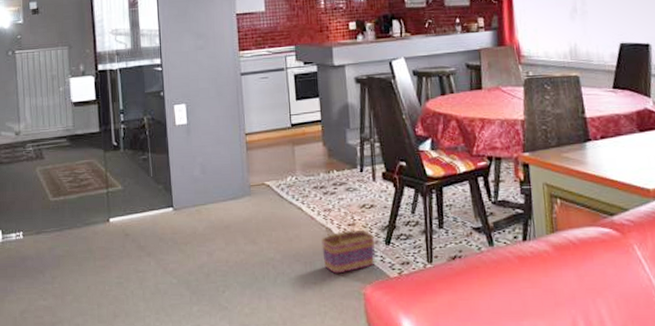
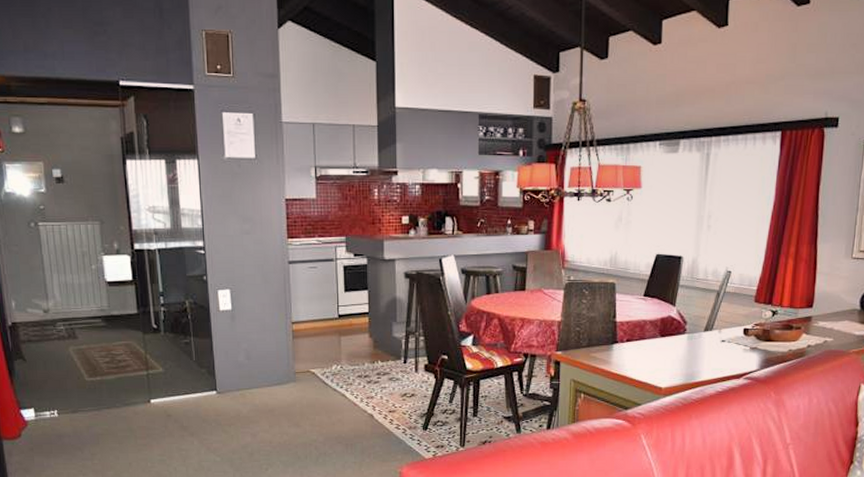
basket: present [321,206,376,274] -> none [363,394,414,455]

